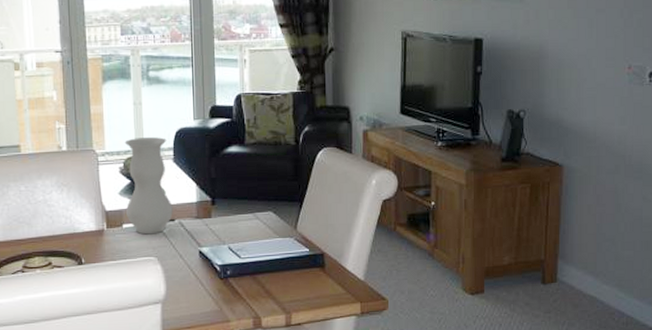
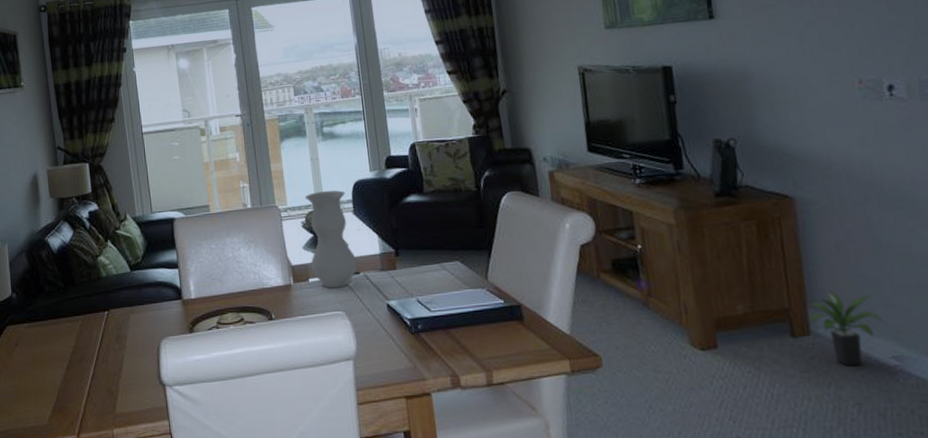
potted plant: none [556,246,613,308] -> present [804,291,885,367]

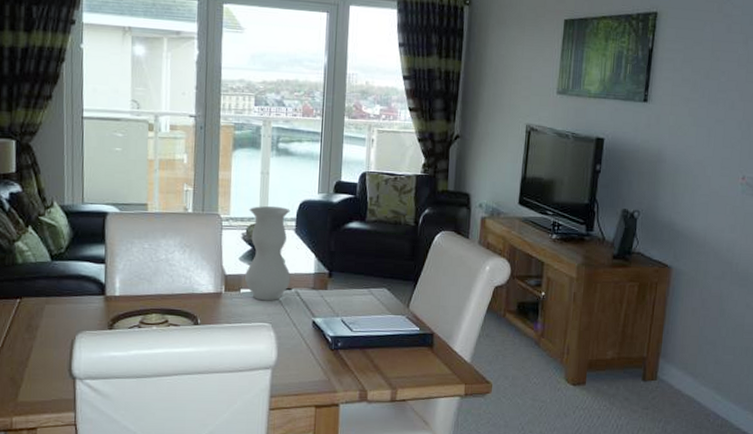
potted plant: present [804,291,885,367] -> none [658,346,712,407]

